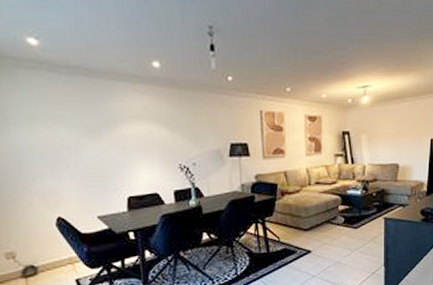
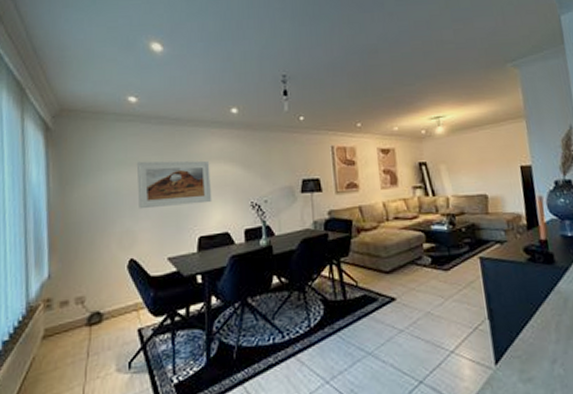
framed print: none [49,116,139,168] -> present [136,160,212,209]

